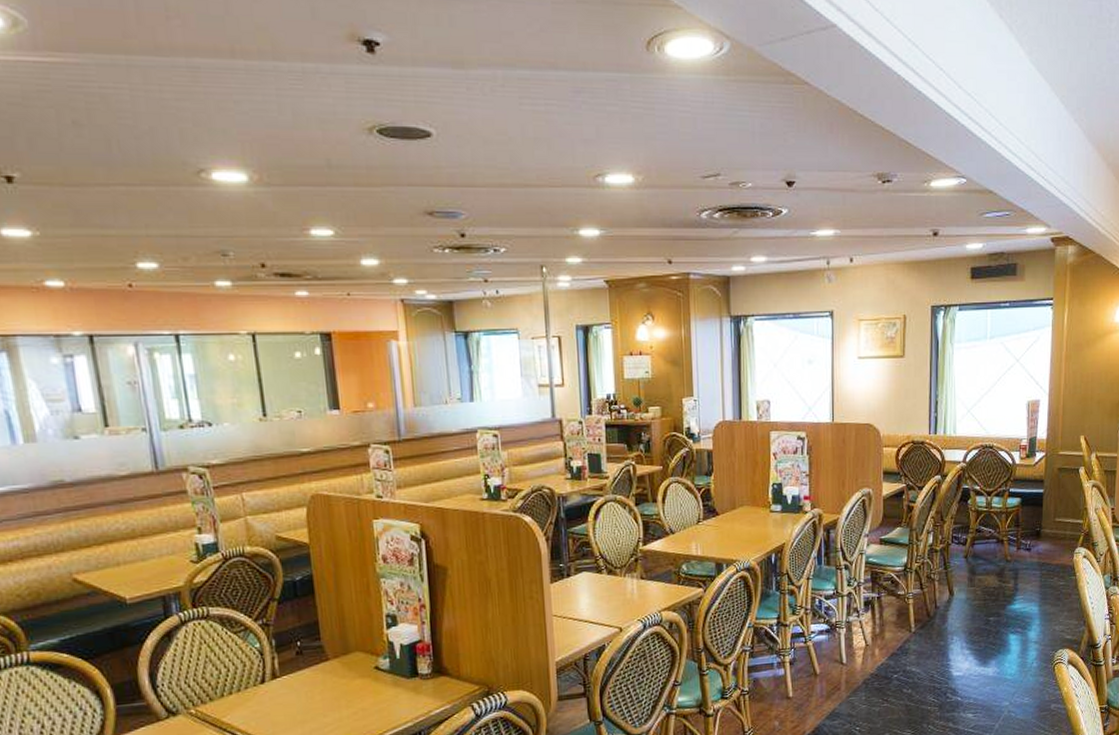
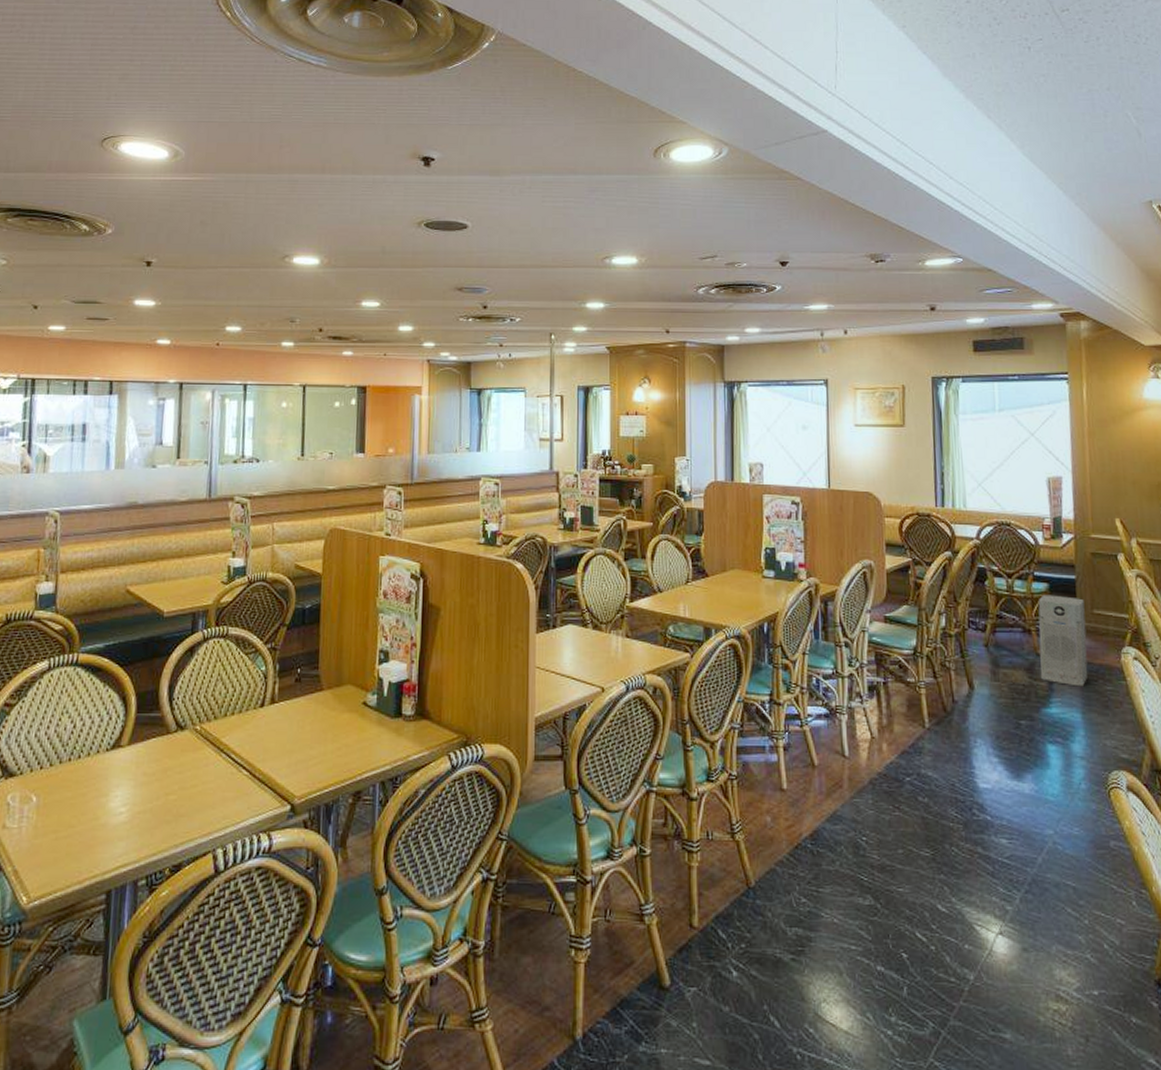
air purifier: none [1008,508,1048,585] -> present [1038,594,1088,687]

